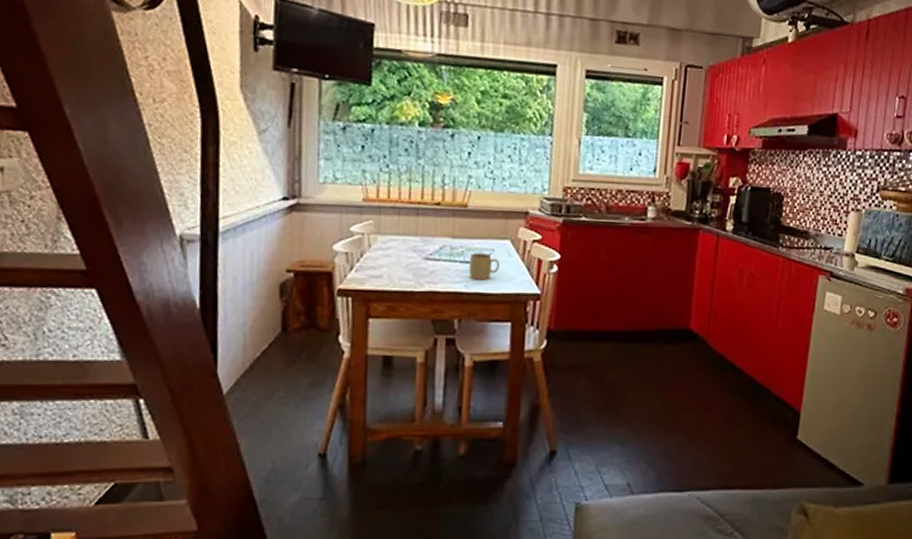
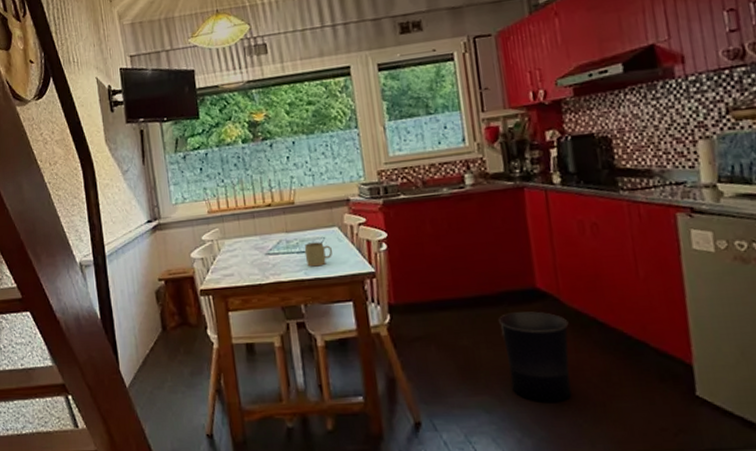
waste bin: none [648,350,710,439] -> present [499,311,572,403]

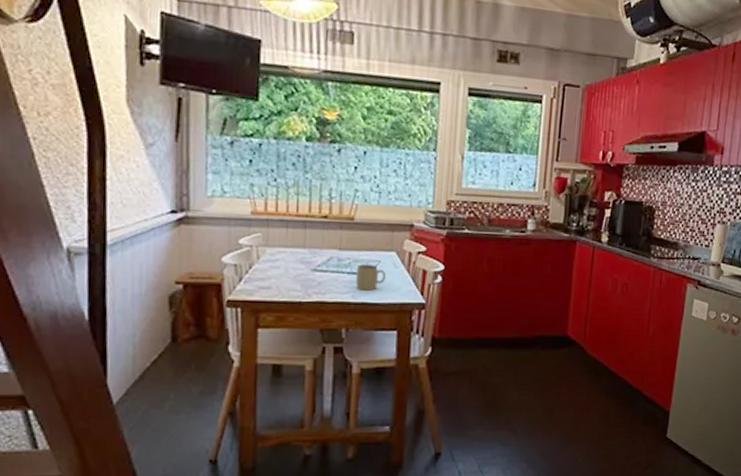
waste bin: present [499,311,572,403] -> none [528,356,586,439]

